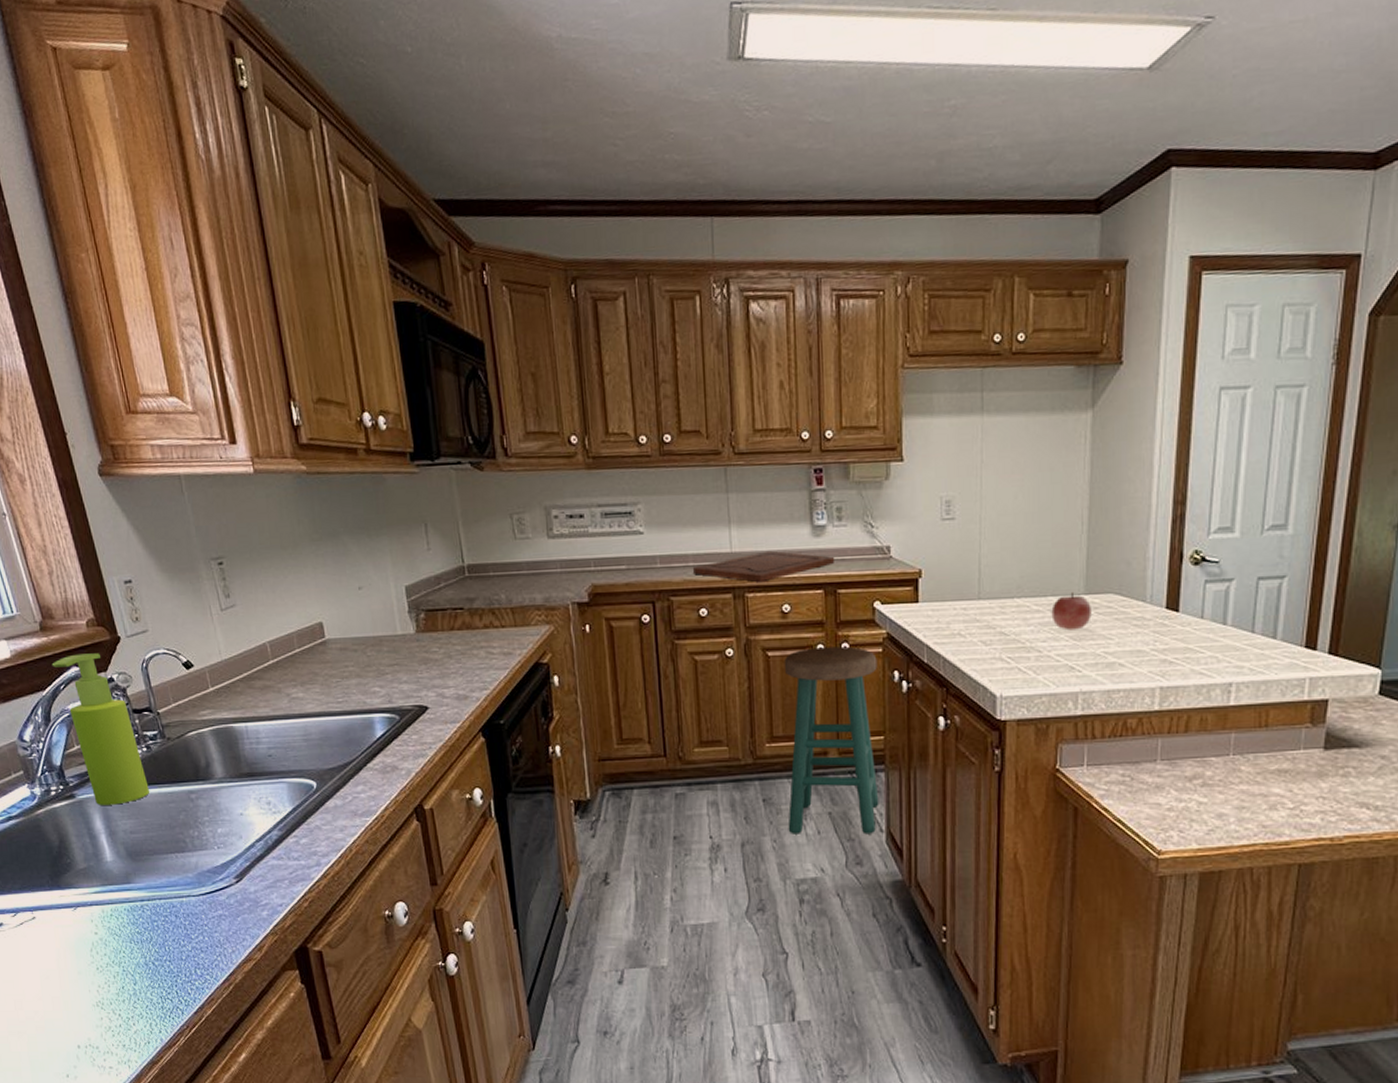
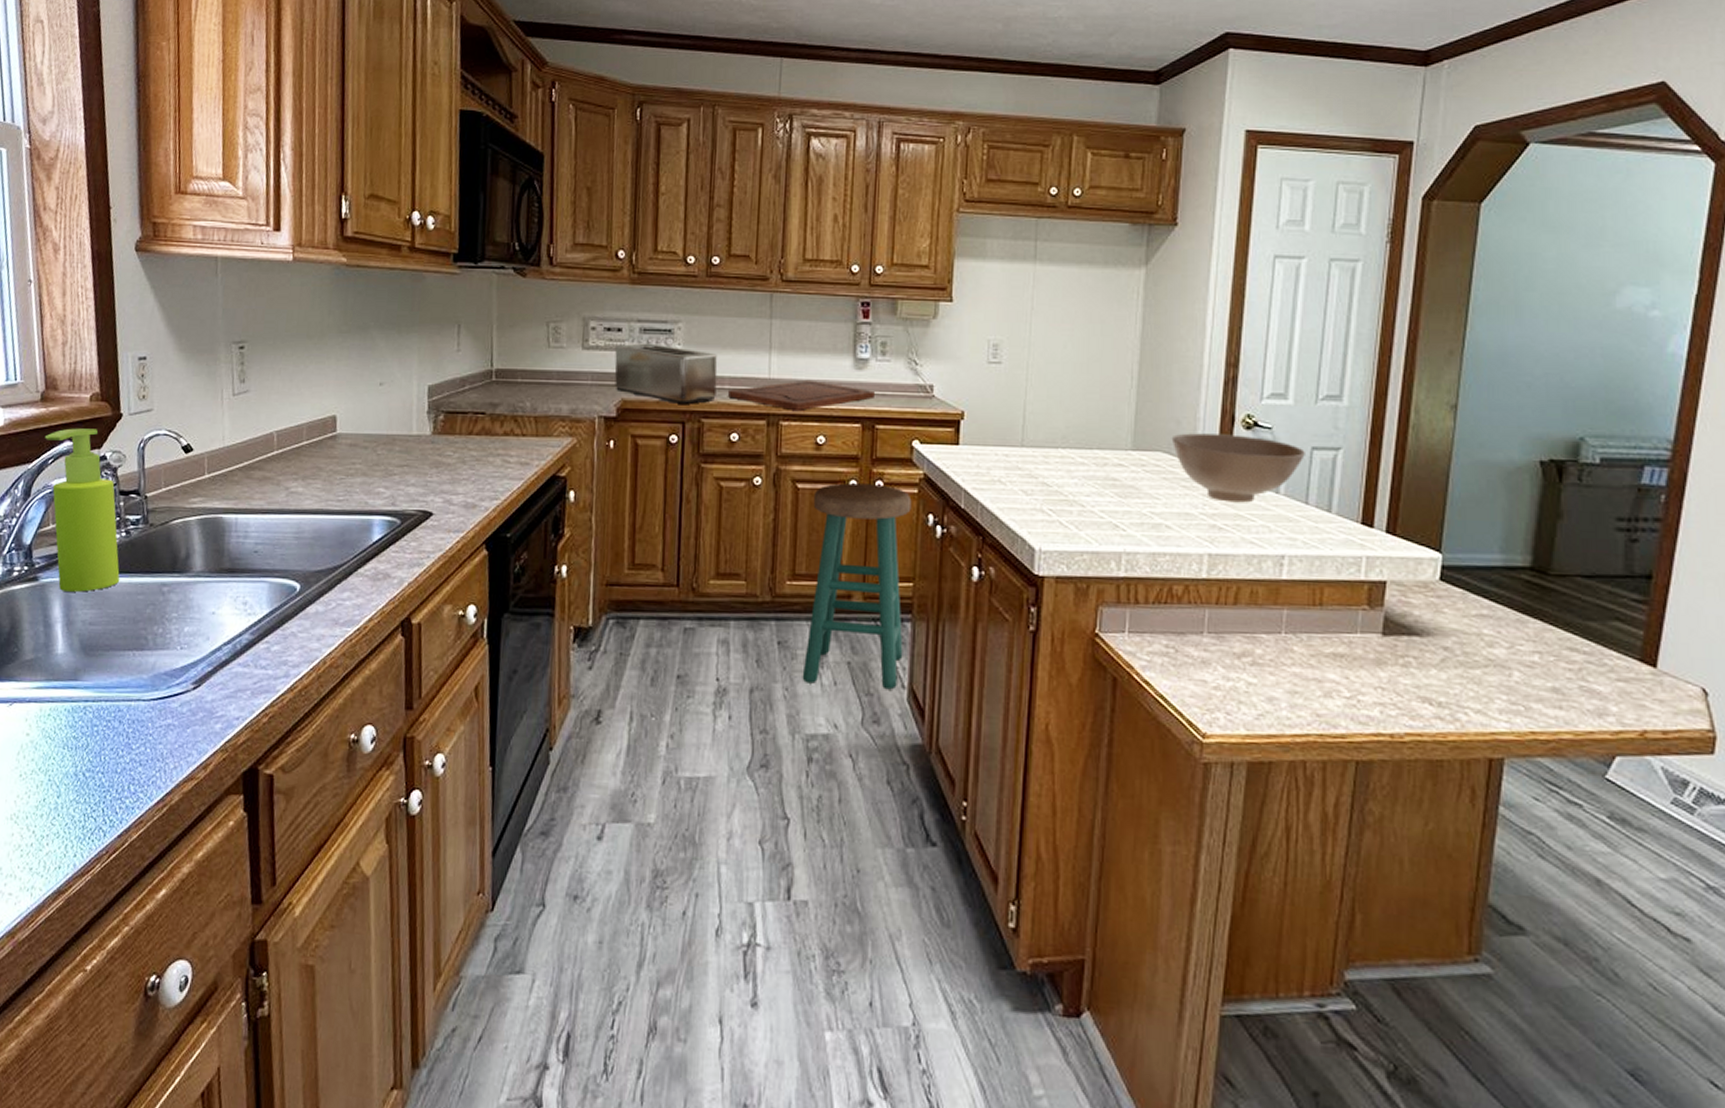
toaster: none [580,527,682,584] -> present [614,343,718,404]
fruit: present [1051,592,1092,631] -> none [1096,447,1139,487]
bowl: none [1122,571,1251,637] -> present [1171,433,1305,503]

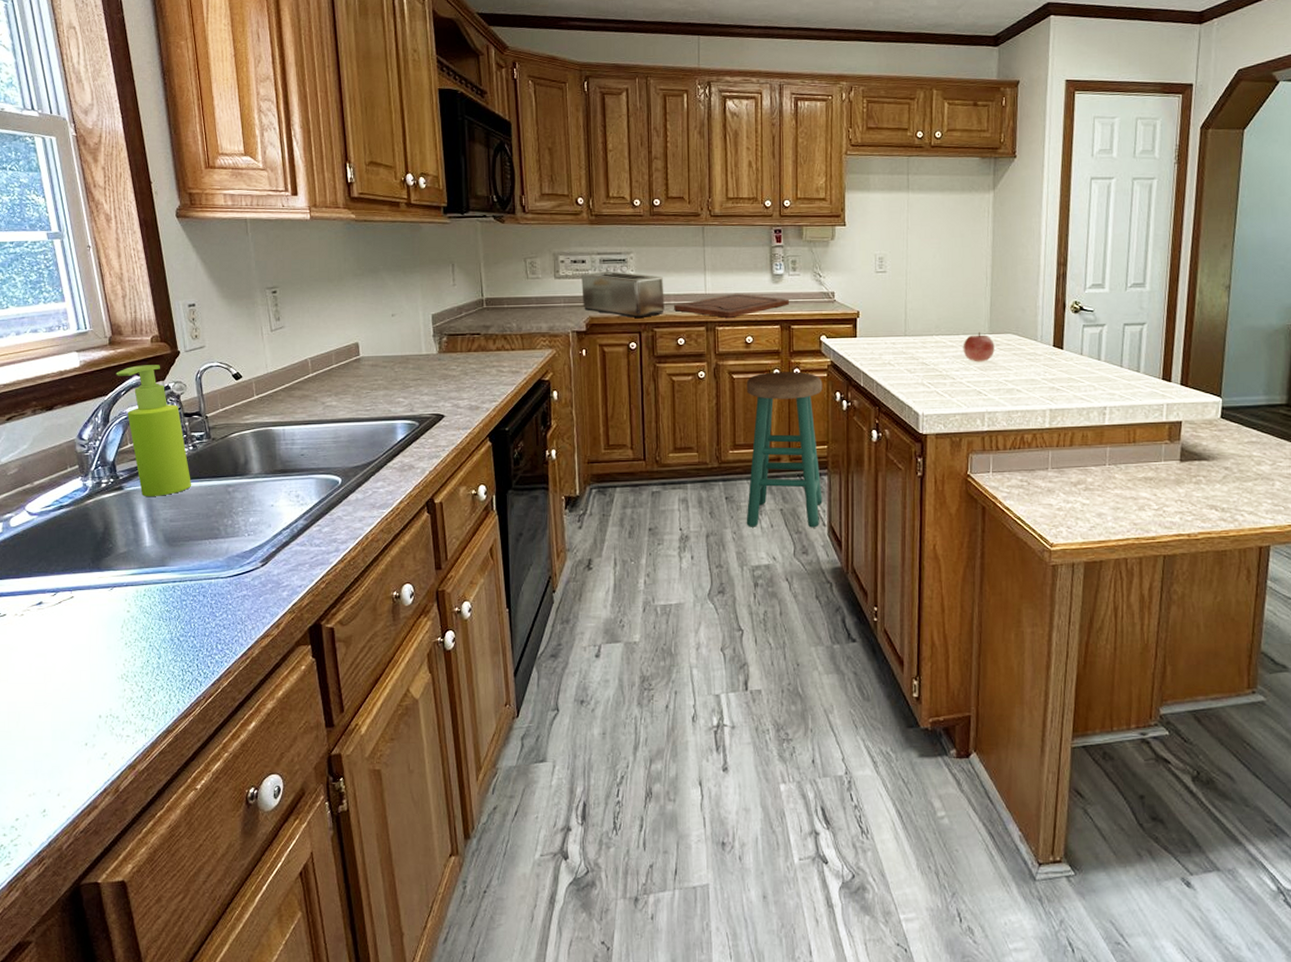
fruit: none [1096,447,1139,487] -> present [963,332,995,362]
bowl: present [1171,433,1305,503] -> none [1018,317,1119,369]

